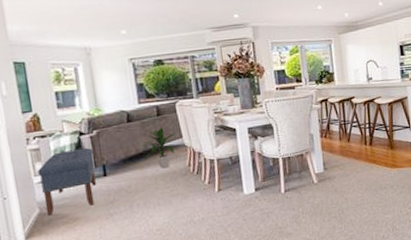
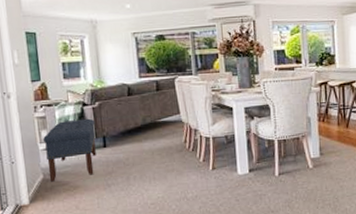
indoor plant: present [143,127,176,169] -> none [141,102,173,144]

